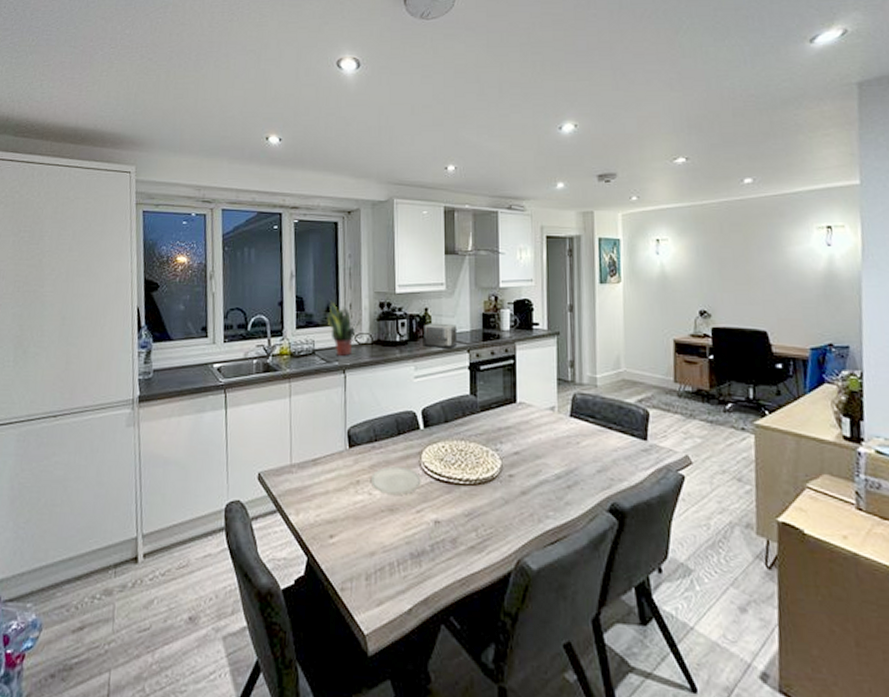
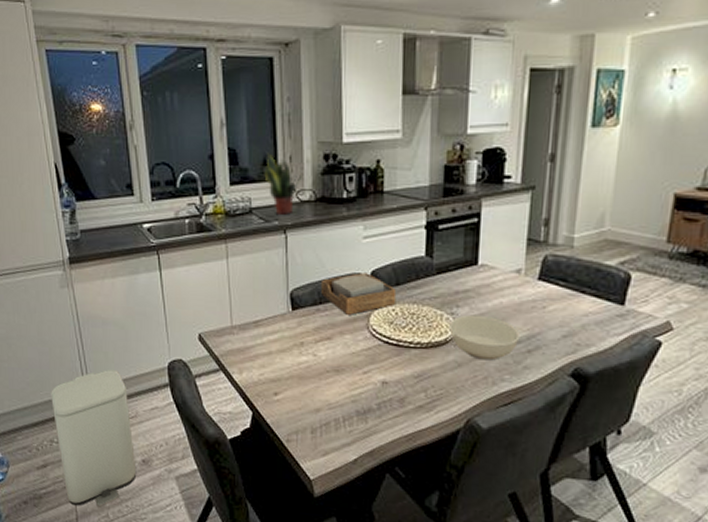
pedal bin: none [99,513,182,679] -> present [51,370,137,507]
plate: present [370,466,421,495] -> none [314,328,369,357]
napkin holder: none [375,410,446,452] -> present [320,273,397,315]
toaster: present [424,323,458,348] -> none [374,177,414,206]
bowl: none [495,450,560,497] -> present [449,314,520,361]

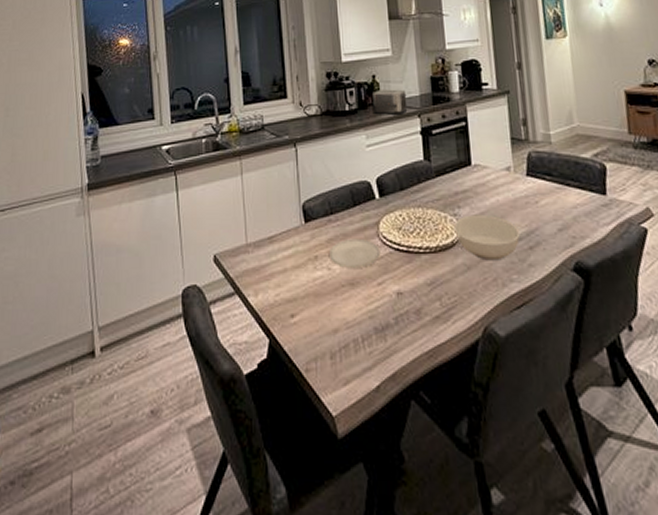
pedal bin: present [51,370,137,507] -> none [55,303,144,481]
potted plant: present [264,153,303,215] -> none [274,74,309,129]
plate: none [314,328,369,357] -> present [328,238,381,268]
napkin holder: present [320,273,397,315] -> none [330,180,402,224]
toaster: none [374,177,414,206] -> present [372,89,408,115]

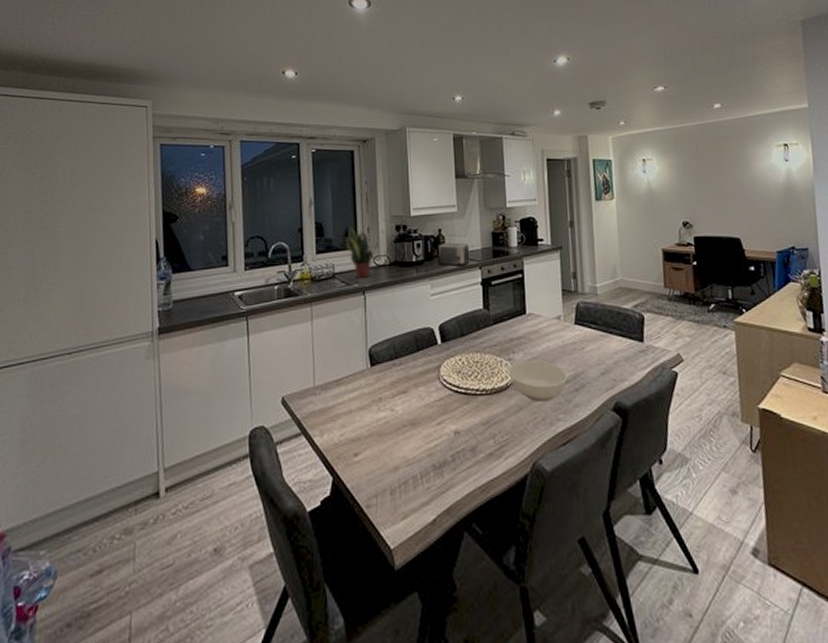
potted plant: none [274,74,309,129] -> present [346,225,378,278]
plate: present [328,238,381,268] -> none [392,381,441,409]

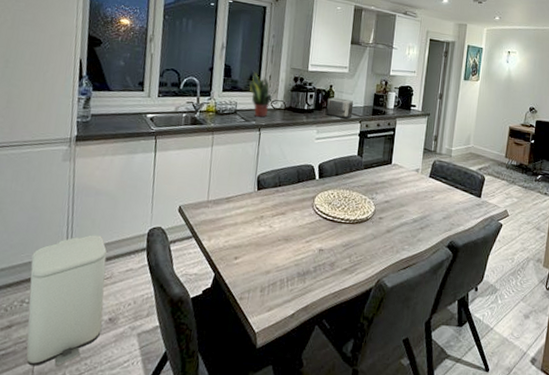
pedal bin: none [119,445,207,621] -> present [26,235,107,367]
bowl: present [508,359,568,402] -> none [370,199,417,235]

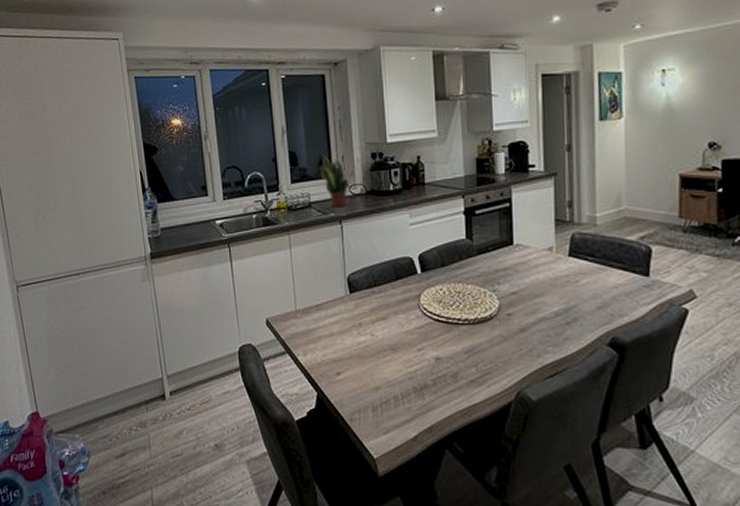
pedal bin: present [26,235,107,367] -> none [131,357,210,495]
toaster: present [326,97,354,119] -> none [417,170,452,195]

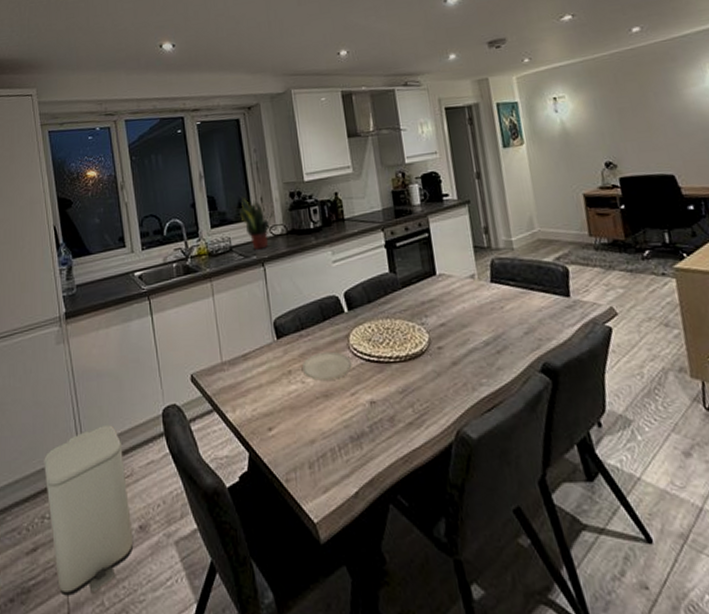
pedal bin: none [131,357,210,495] -> present [44,425,134,596]
plate: none [371,309,421,335] -> present [301,351,352,381]

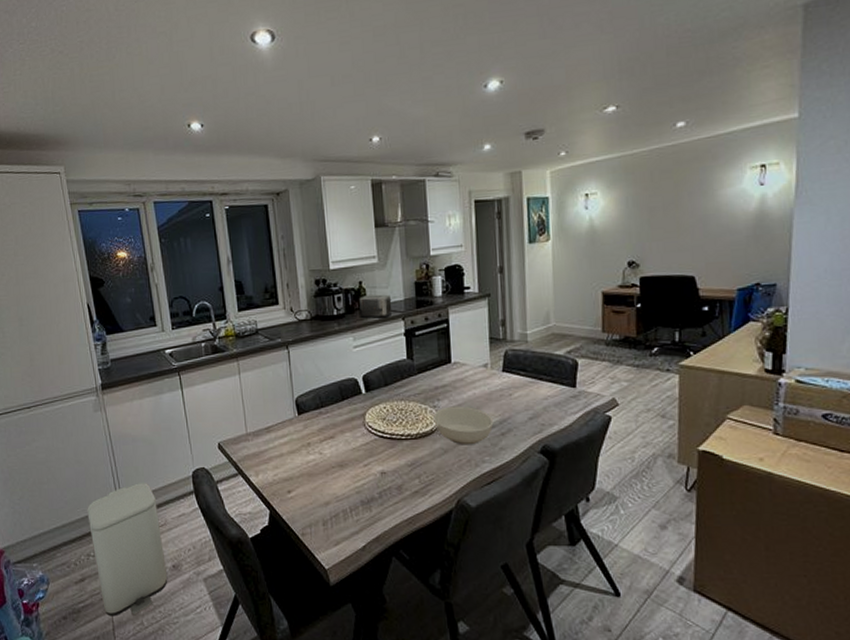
potted plant: present [240,196,274,250] -> none [266,282,299,333]
plate: present [301,351,352,381] -> none [319,427,367,453]
toaster: none [336,204,371,231] -> present [359,294,392,319]
bowl: none [422,322,488,367] -> present [433,406,494,445]

